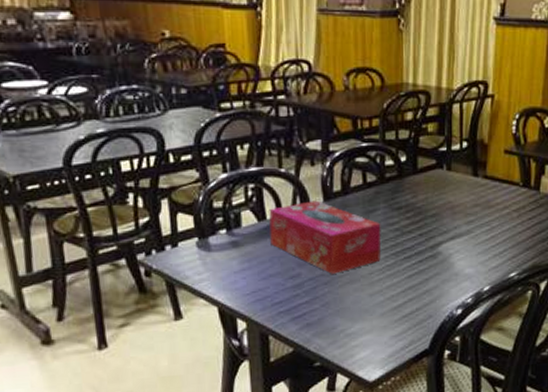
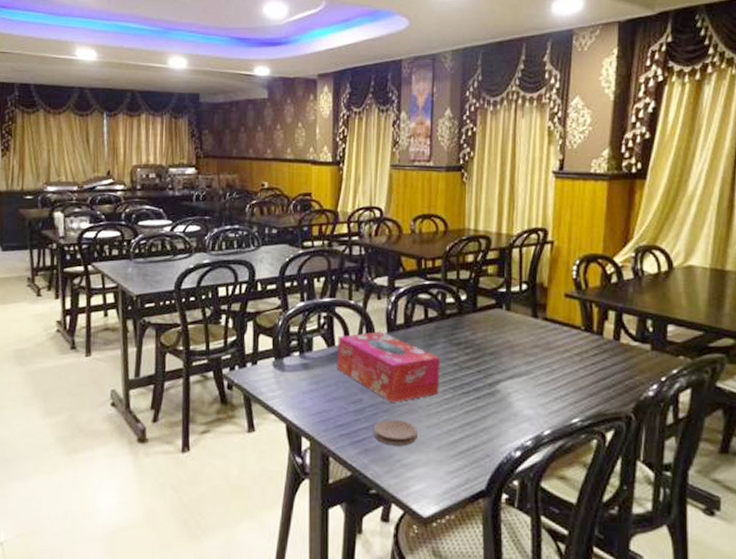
coaster: none [314,290,360,317] -> present [373,419,417,446]

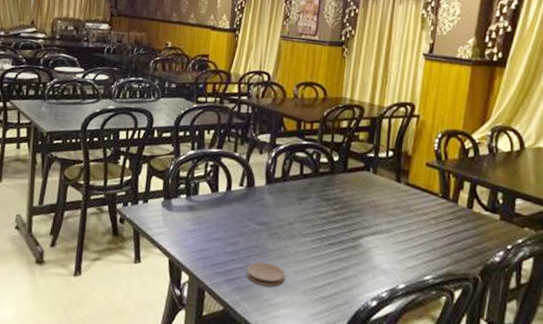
tissue box: present [337,331,440,403] -> none [218,182,311,248]

